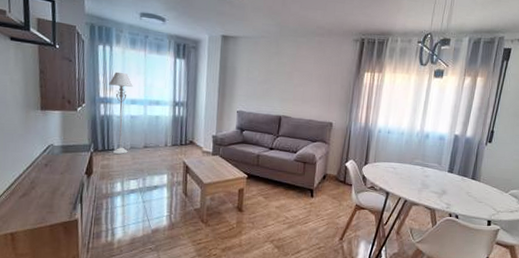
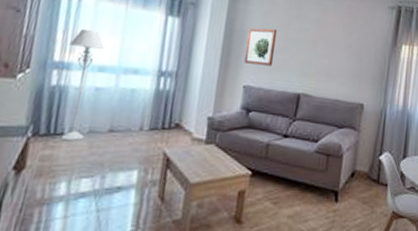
wall art: none [236,64,261,95] -> present [243,28,278,66]

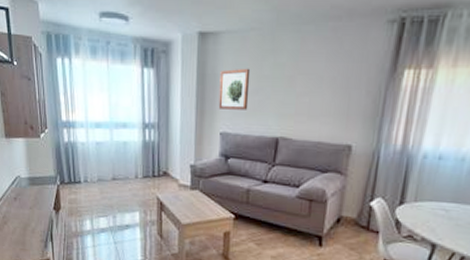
floor lamp: present [60,28,104,142] -> none [70,89,96,188]

